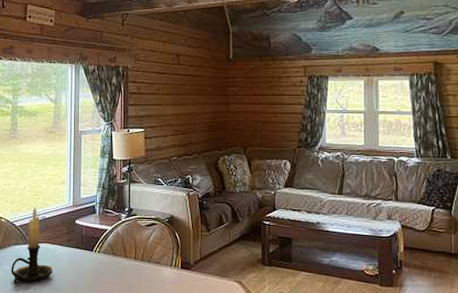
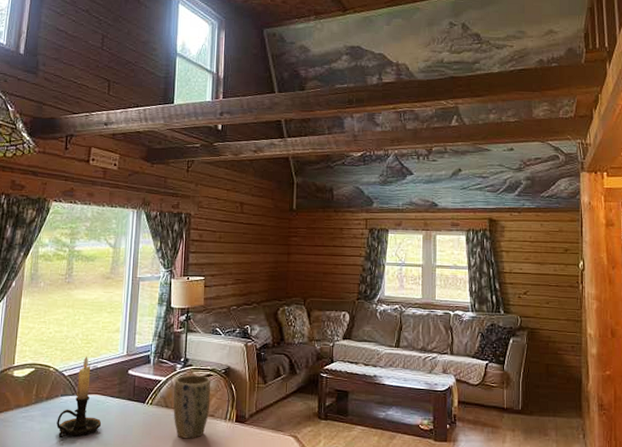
plant pot: none [120,224,156,285] -> present [173,375,211,439]

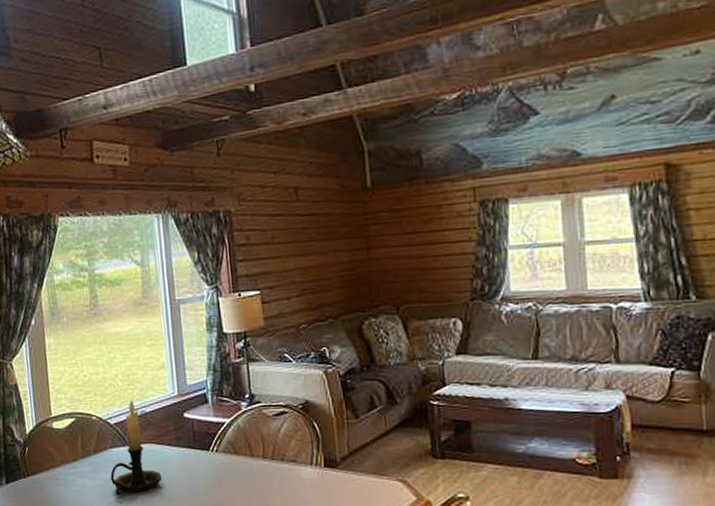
plant pot: present [173,375,211,439] -> none [241,413,290,490]

